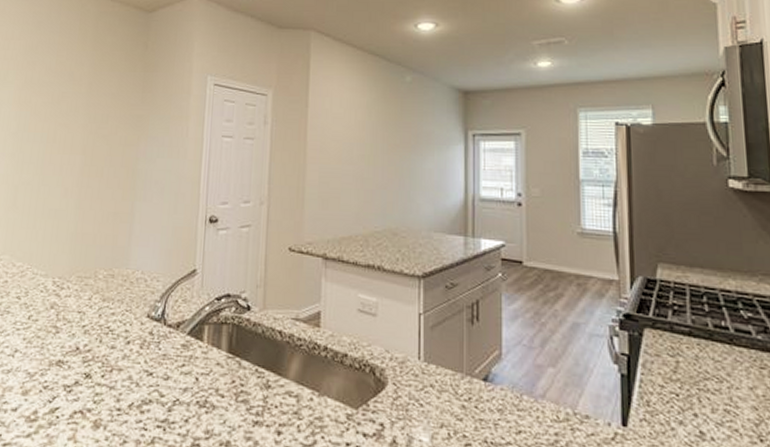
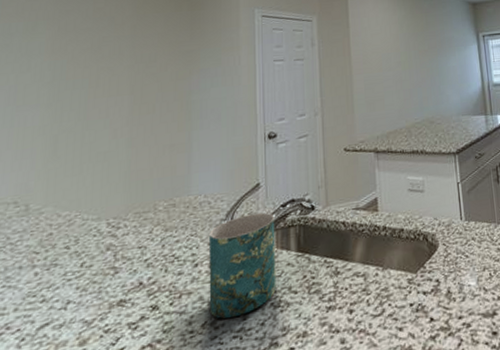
mug: none [136,301,209,406] -> present [209,212,276,319]

